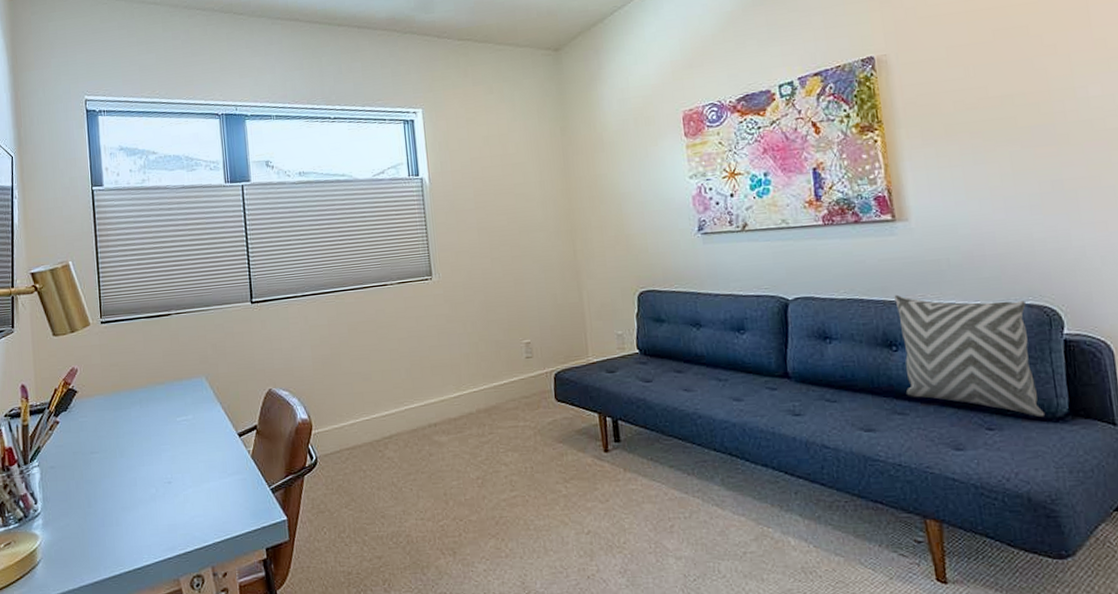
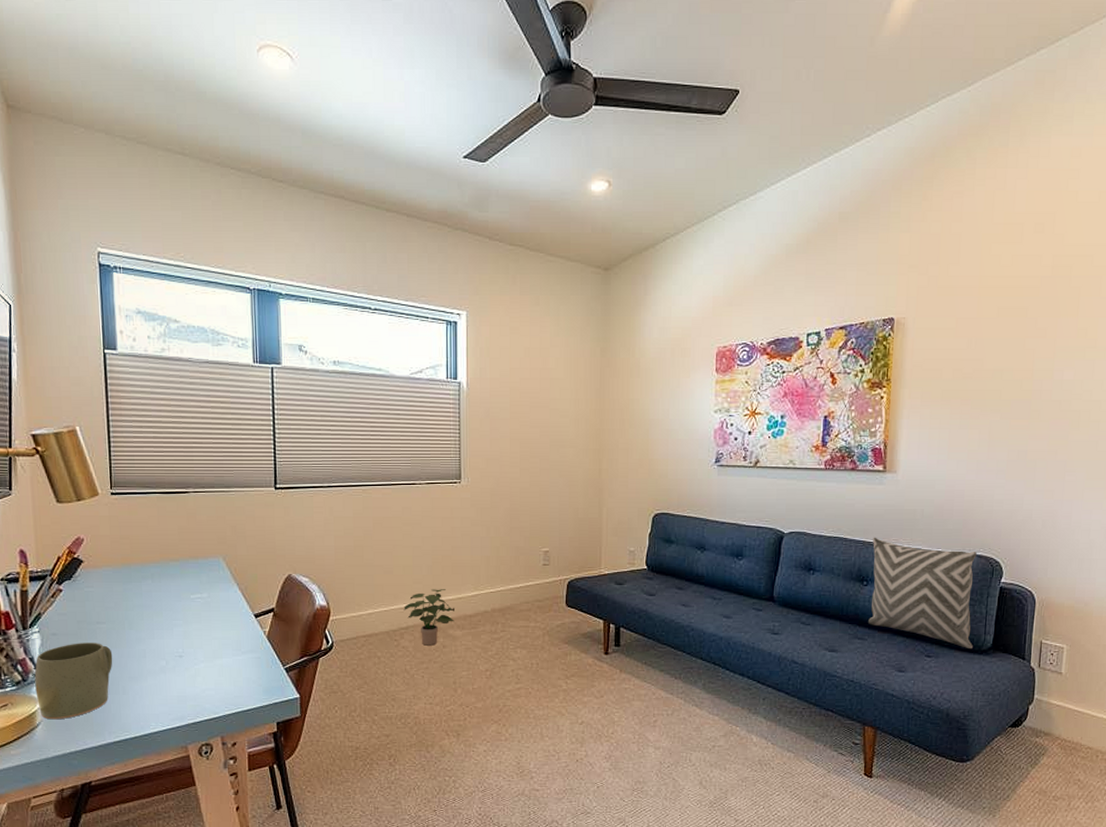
mug: none [35,473,106,557] -> present [34,643,113,720]
potted plant: none [385,392,439,455] -> present [404,589,454,646]

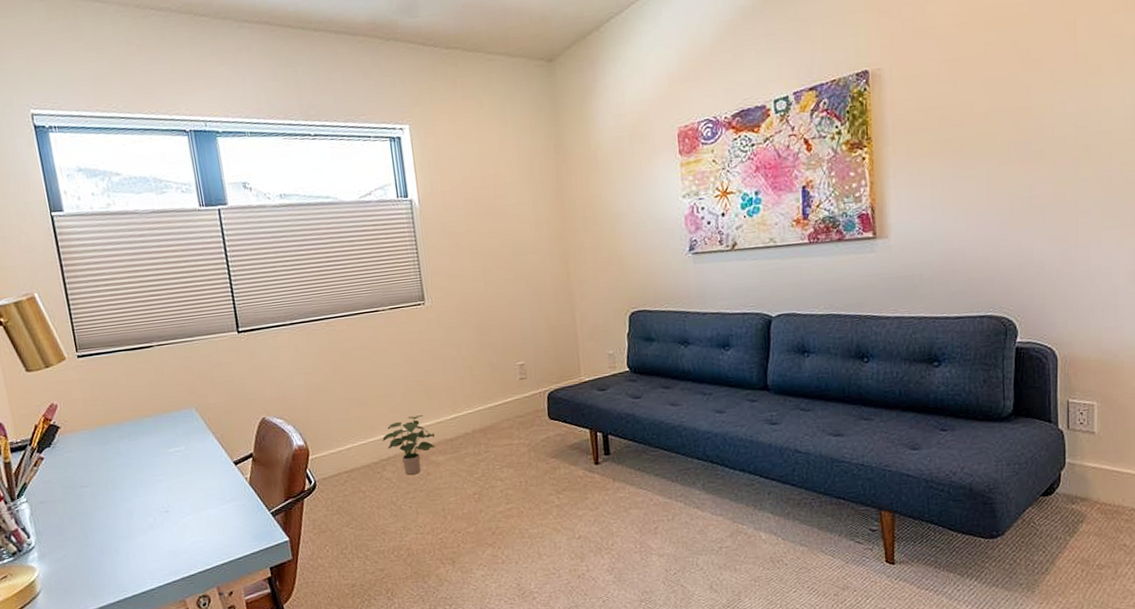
mug: present [34,643,113,720] -> none [28,506,103,587]
pillow: present [867,537,977,650] -> none [869,309,991,418]

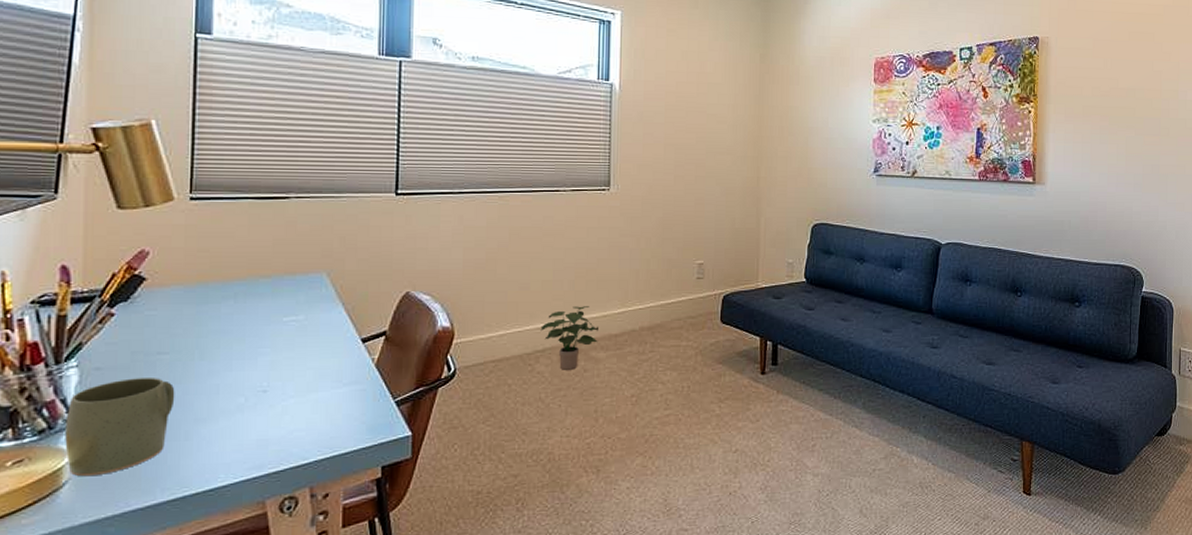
mug: none [28,506,103,587] -> present [65,378,175,477]

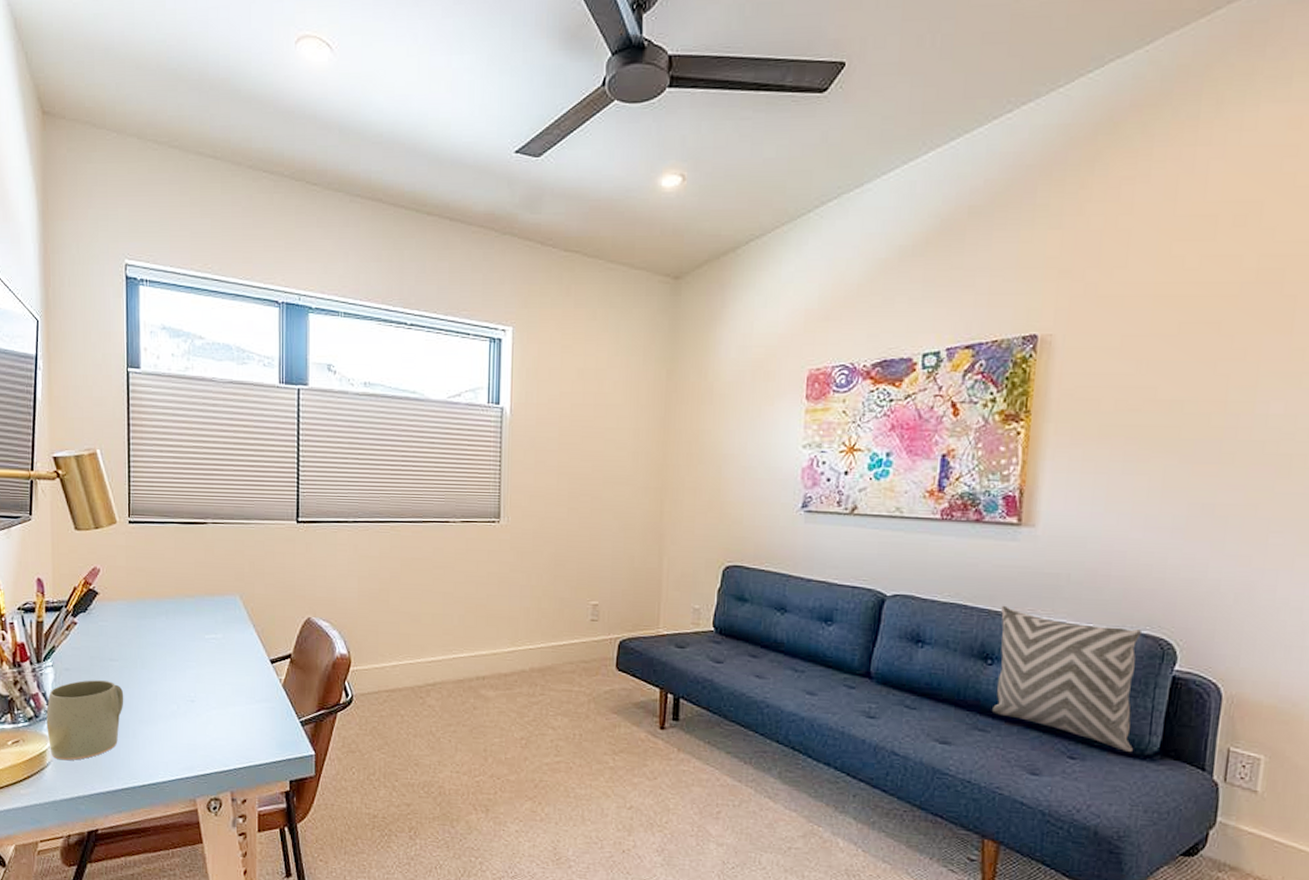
potted plant: present [540,306,598,370] -> none [431,642,488,706]
pillow: none [1022,247,1120,359] -> present [991,605,1141,753]

